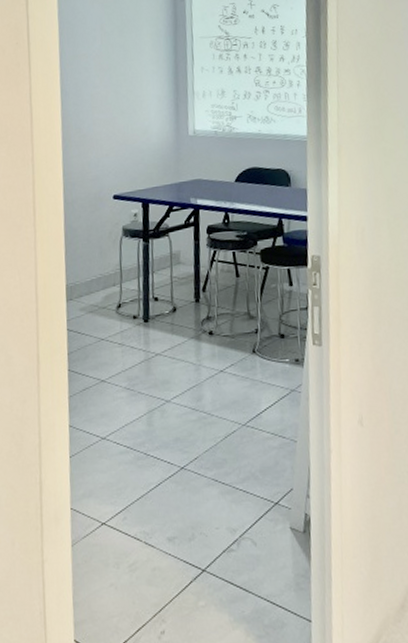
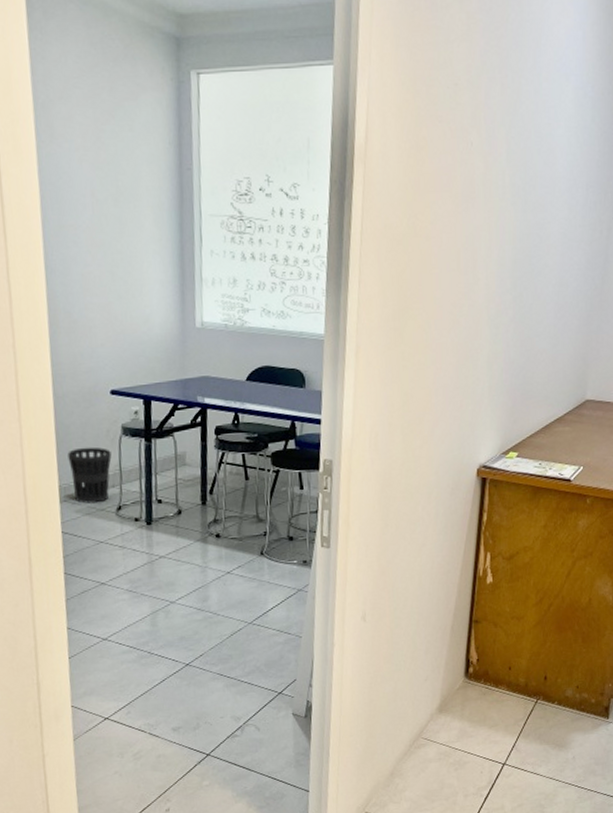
wastebasket: none [74,248,113,302] -> present [67,447,112,504]

